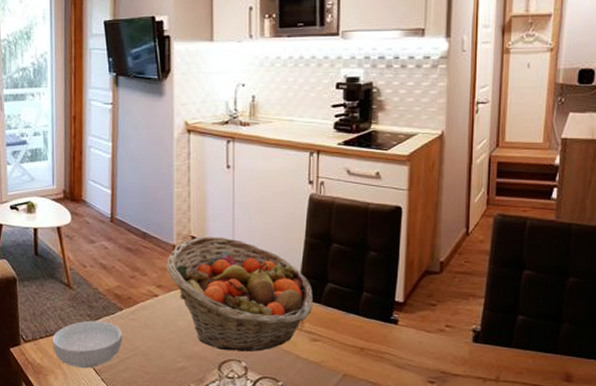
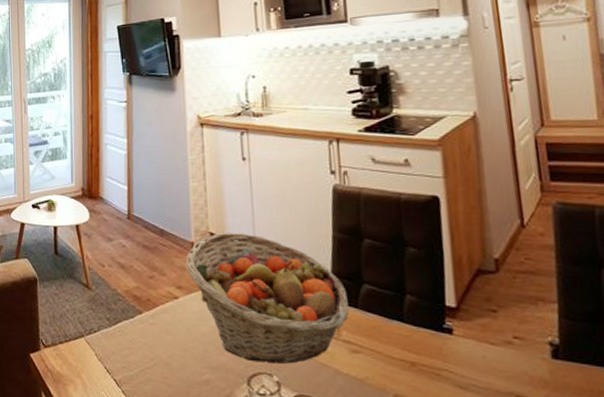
cereal bowl: present [52,320,123,369] -> none [72,324,143,379]

